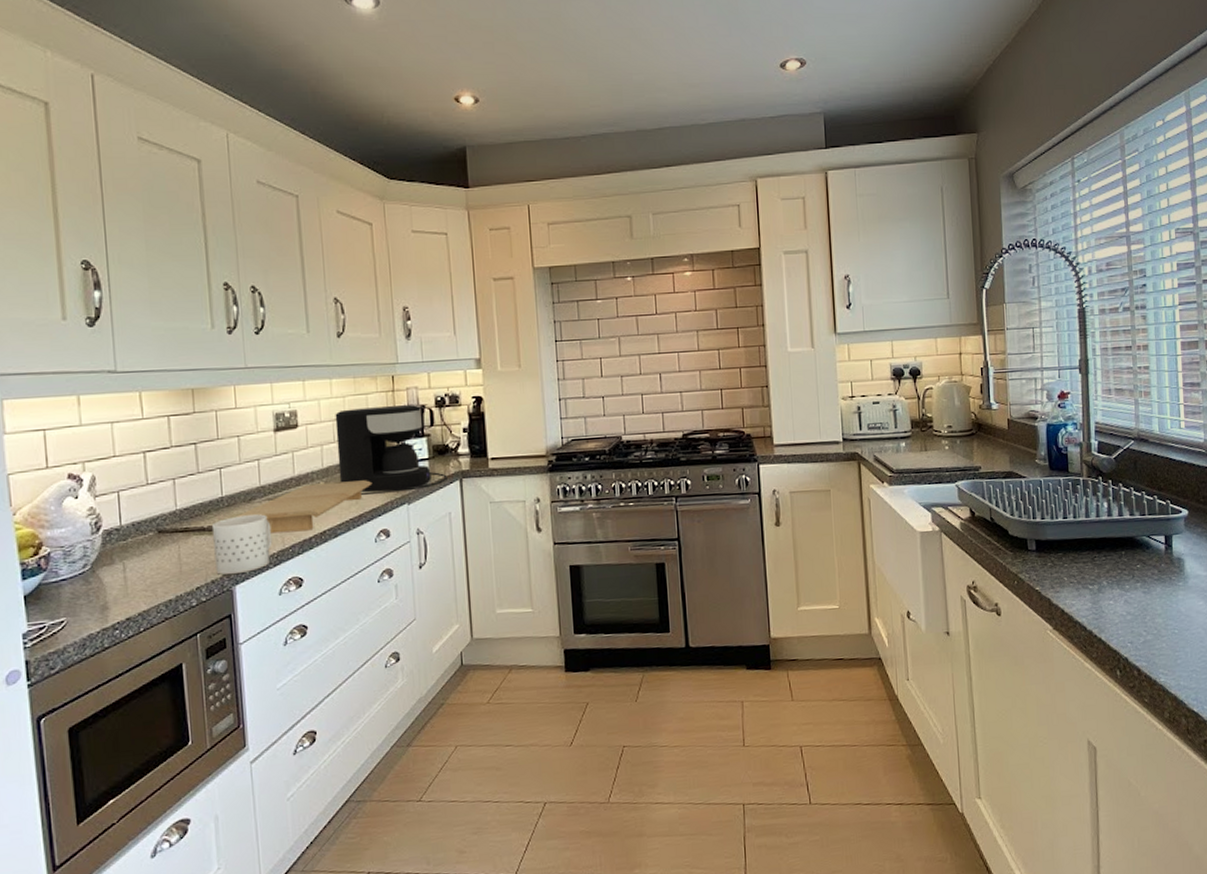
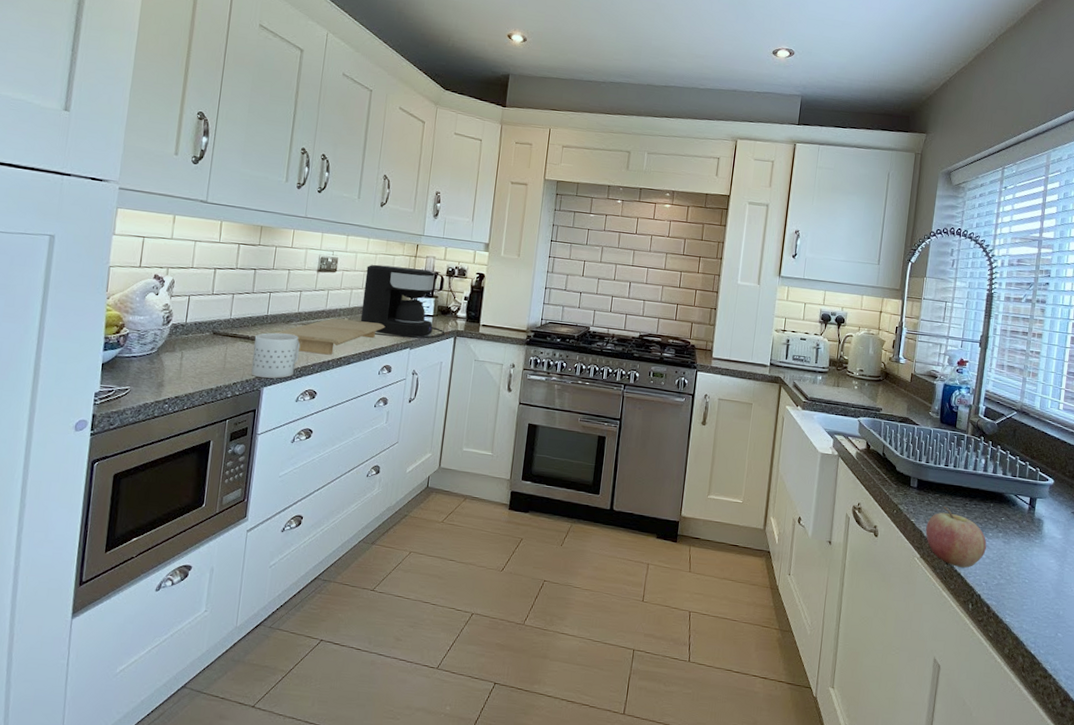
fruit: none [1054,565,1125,632] -> present [925,506,987,568]

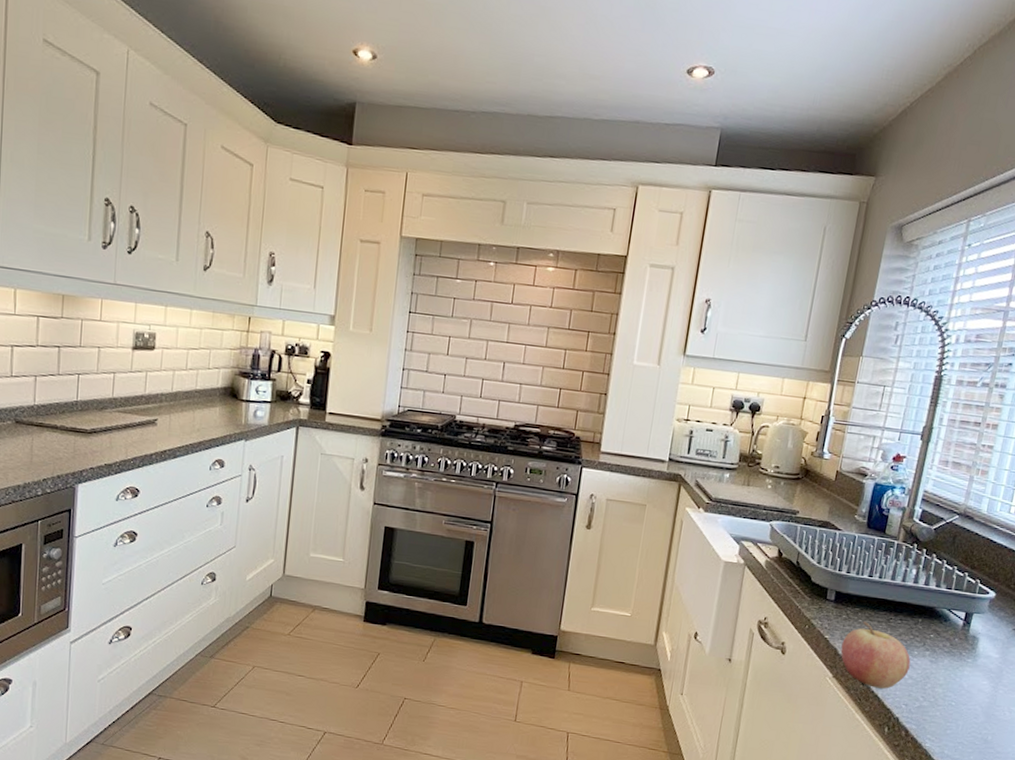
mug: present [251,332,301,379] -> none [62,421,118,475]
cutting board: present [273,318,386,355] -> none [85,404,216,448]
coffee maker: present [356,264,445,339] -> none [181,340,286,429]

